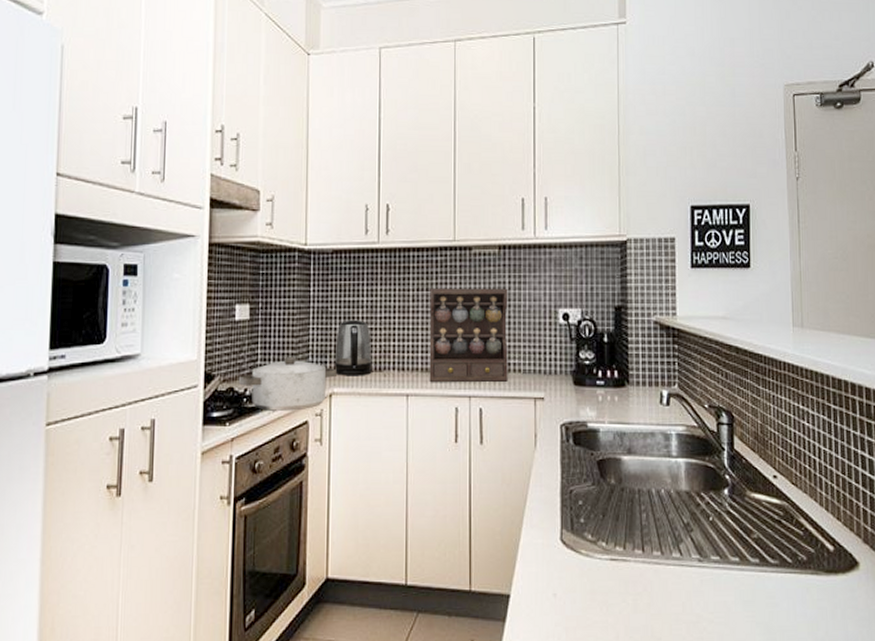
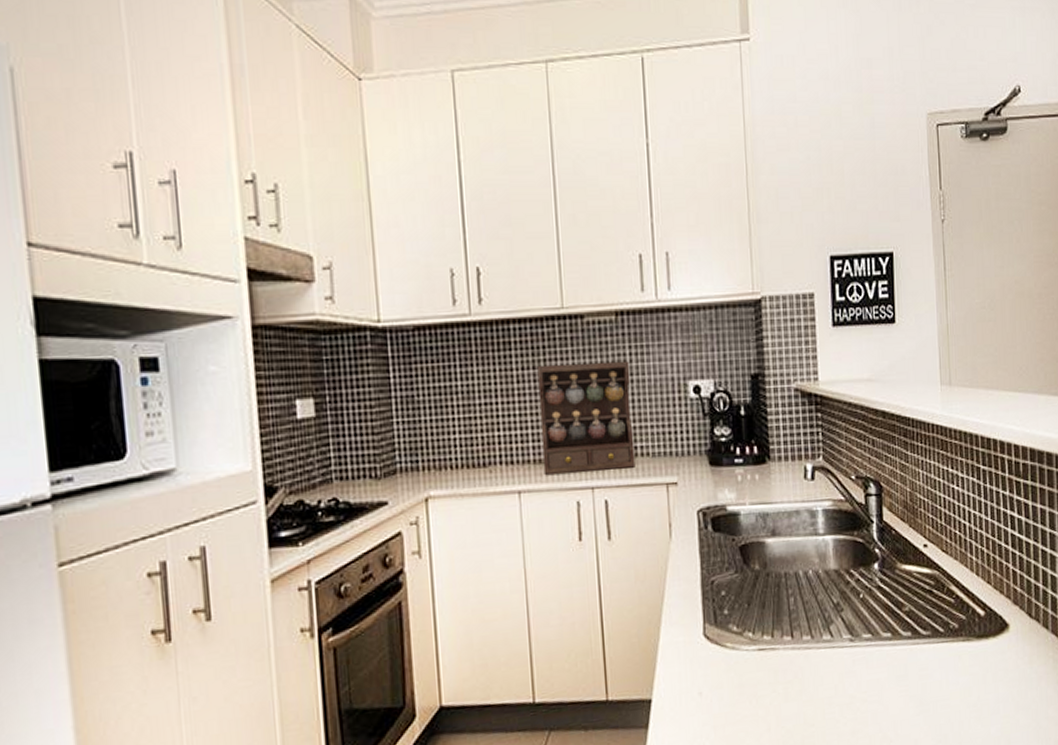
cooking pot: present [238,357,337,411] -> none [308,458,432,525]
kettle: present [334,319,372,376] -> none [427,408,475,476]

